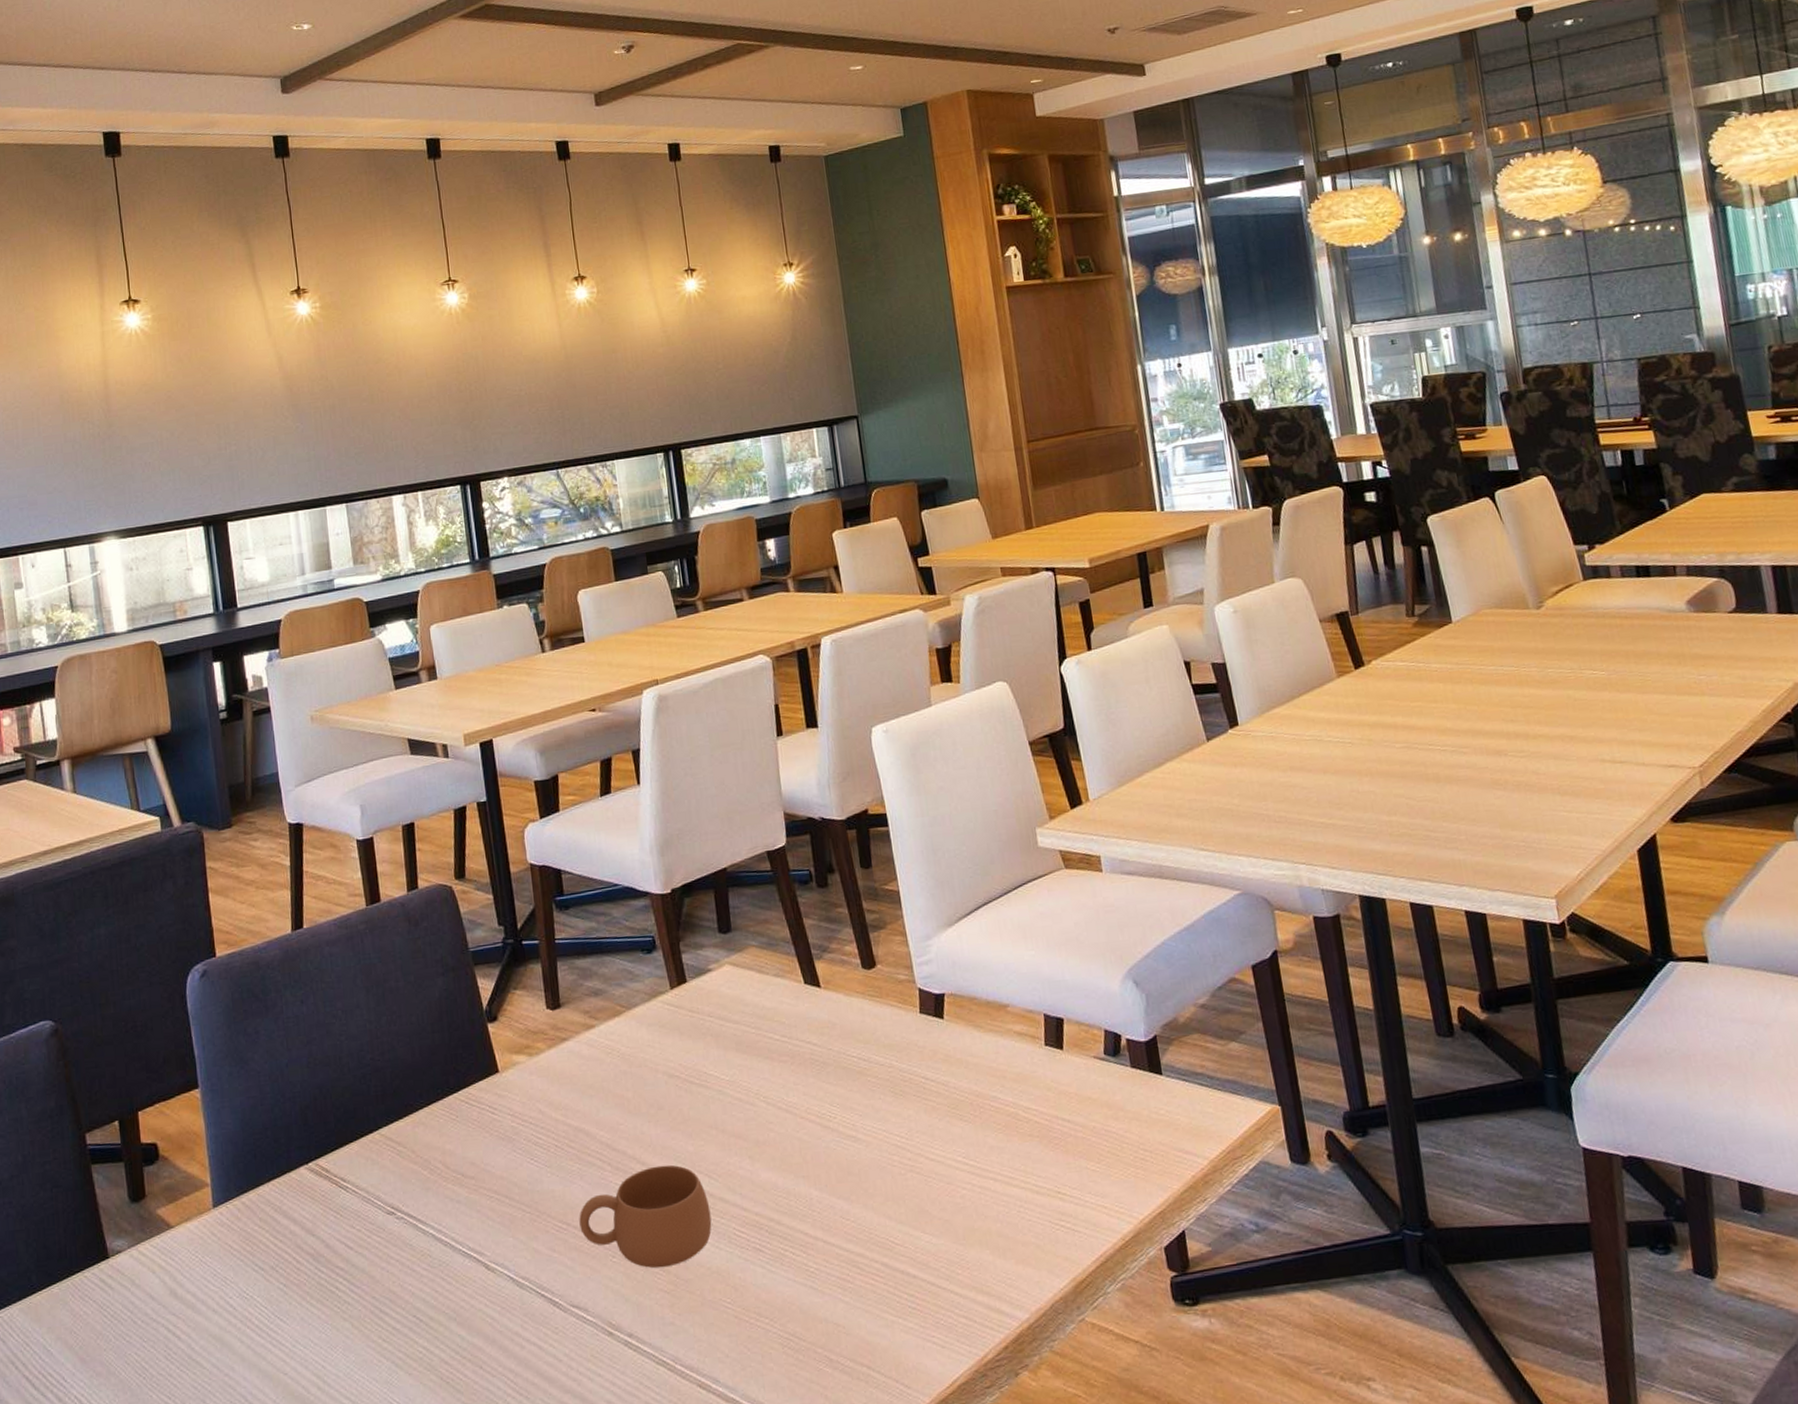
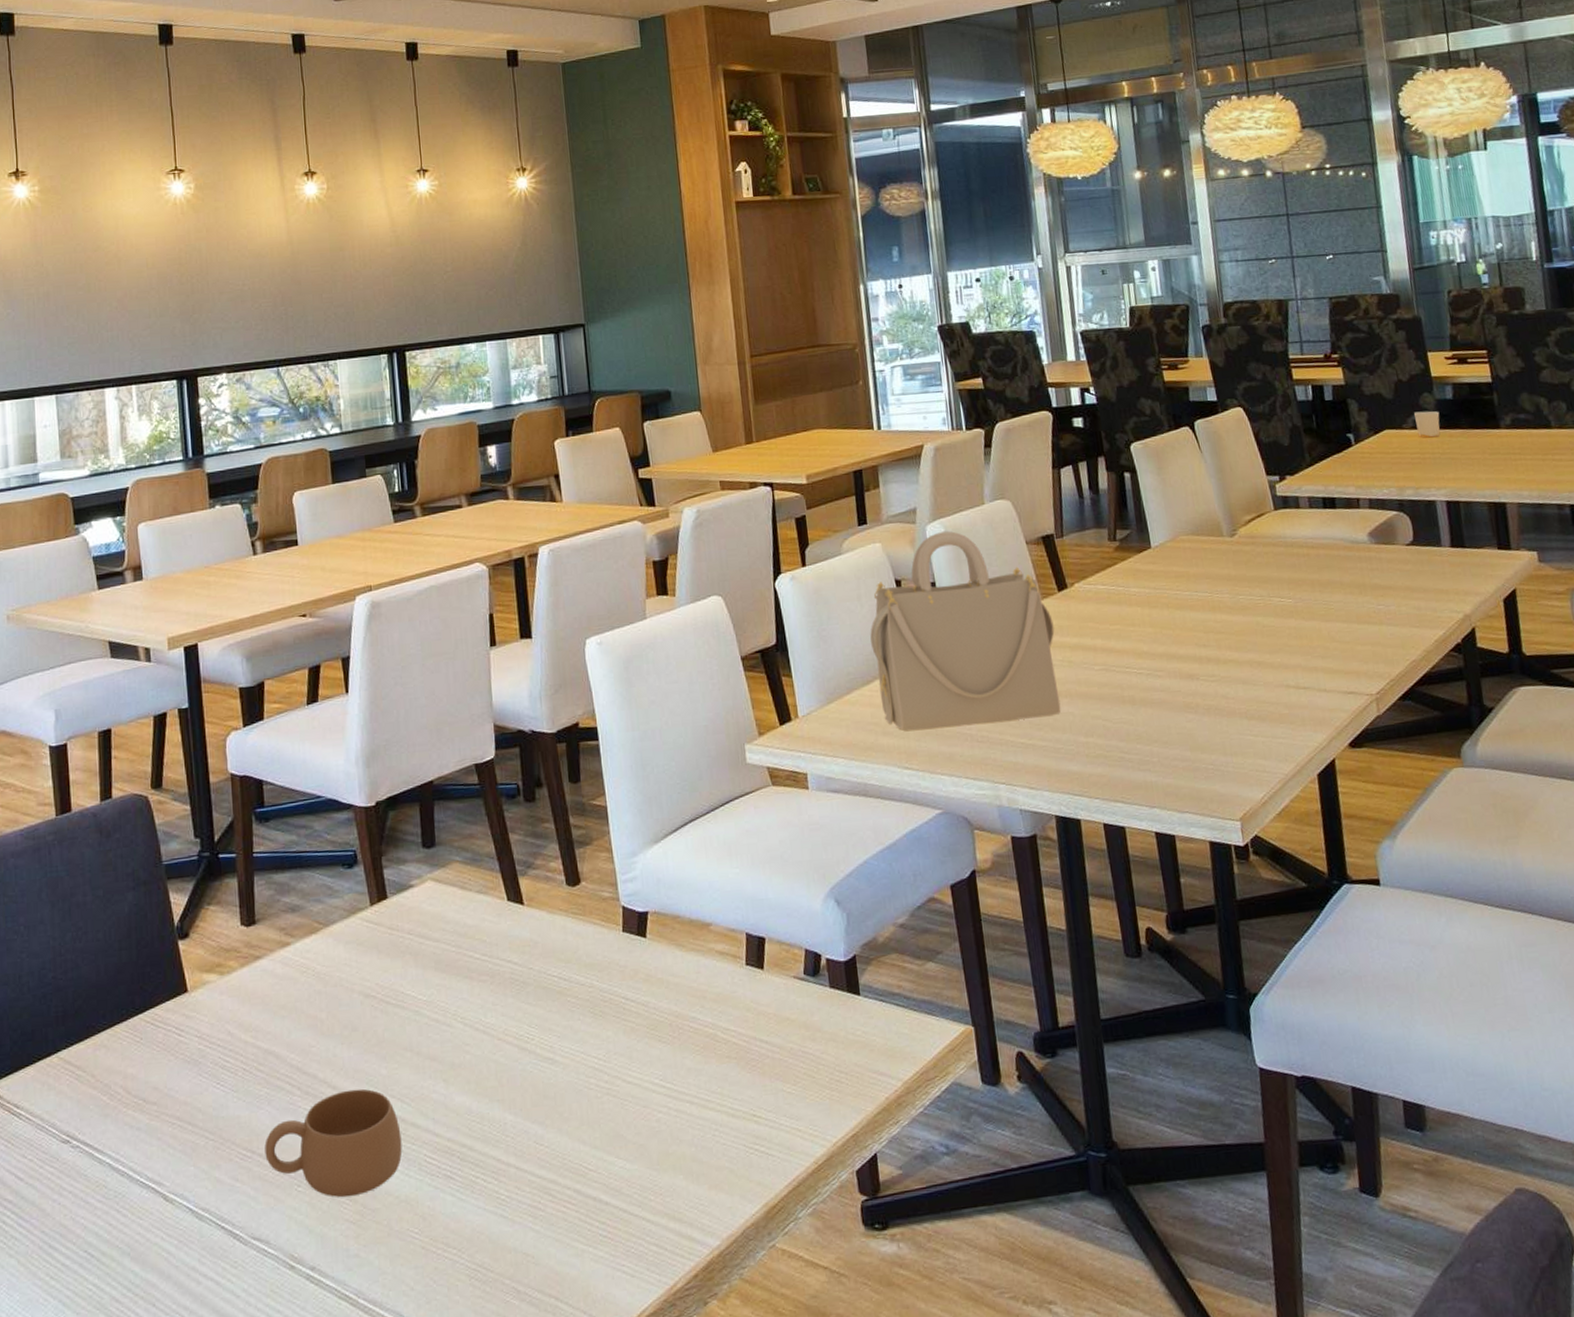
handbag: none [1160,611,1362,812] -> present [870,531,1061,731]
cup: none [1734,472,1764,502] -> present [1414,411,1441,439]

